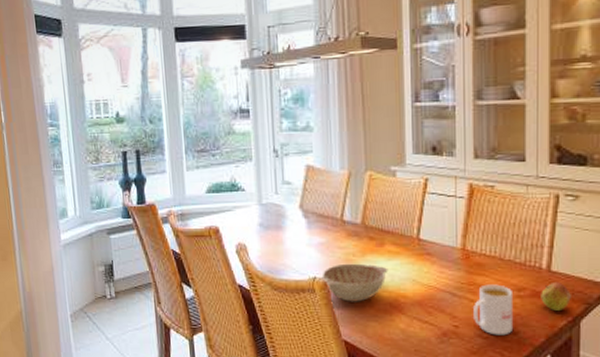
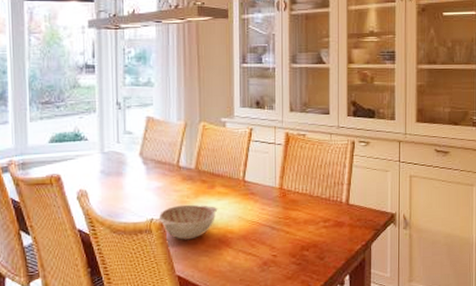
mug: present [473,284,514,336] -> none [289,217,321,261]
apple: present [541,281,571,312] -> none [341,212,364,238]

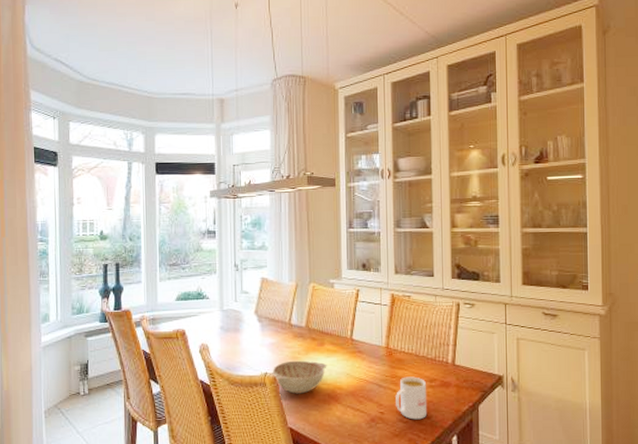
mug: none [289,217,321,261] -> present [396,376,427,420]

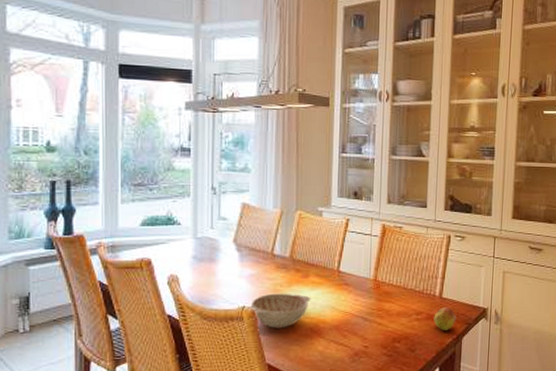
mug: present [396,376,427,420] -> none [381,309,413,353]
apple: none [448,373,471,399] -> present [433,306,456,331]

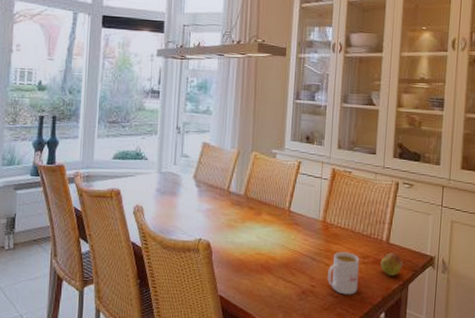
decorative bowl: present [247,293,311,329] -> none [203,228,263,262]
mug: none [381,309,413,353] -> present [328,251,360,295]

